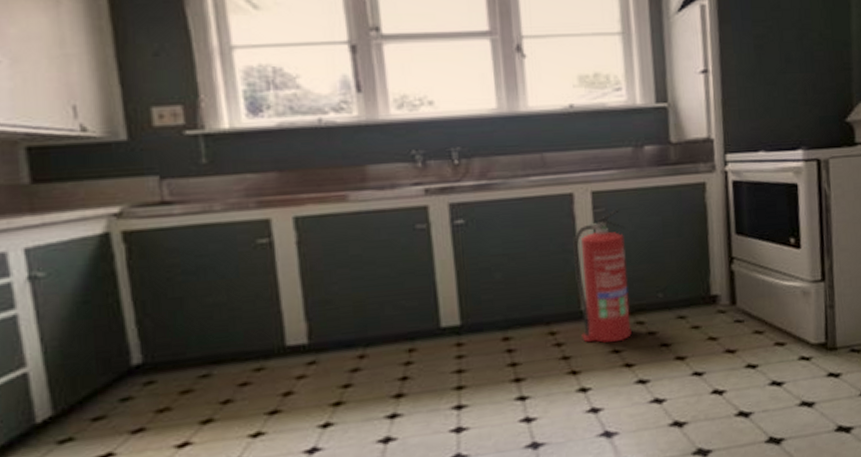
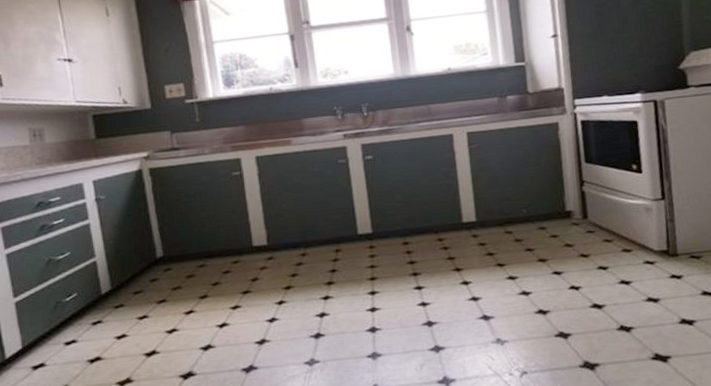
fire extinguisher: present [573,208,632,343] -> none [454,144,502,248]

